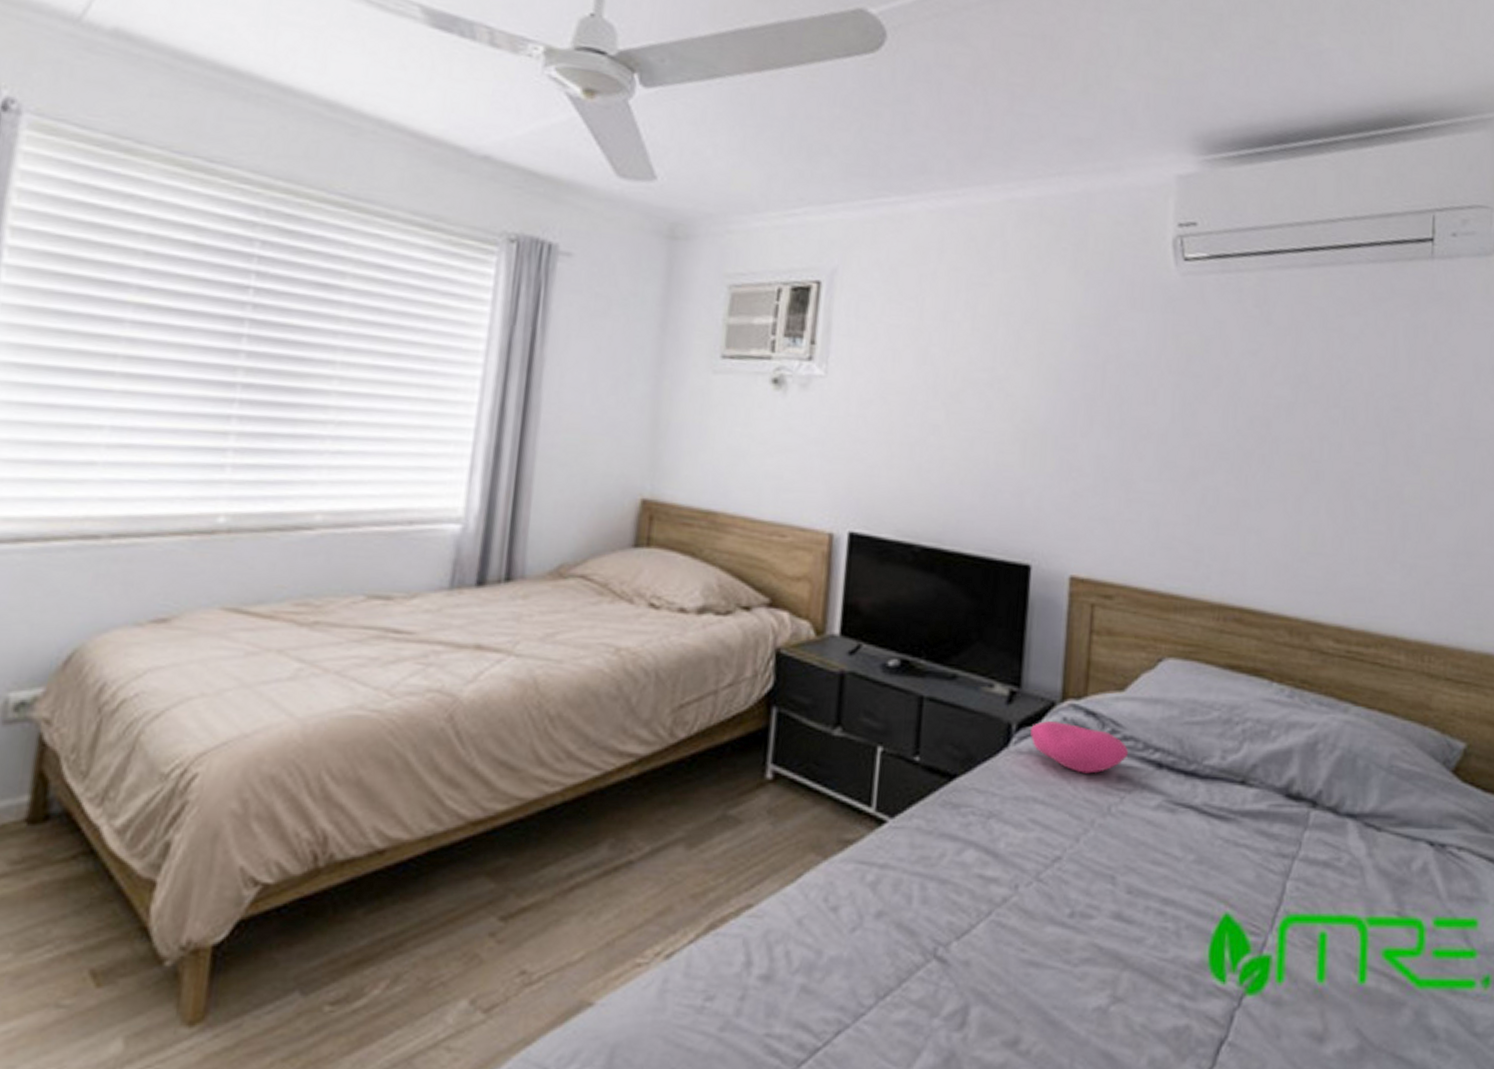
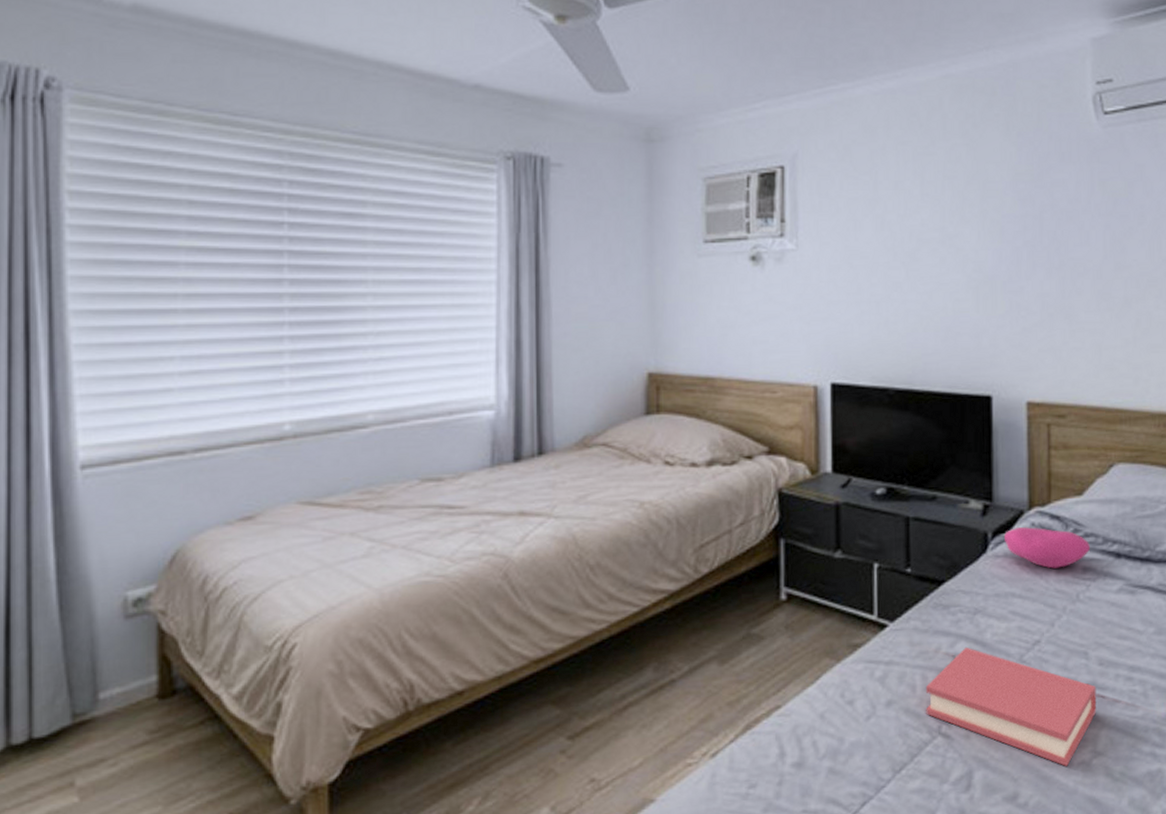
hardback book: none [921,856,1122,1011] -> present [925,647,1097,766]

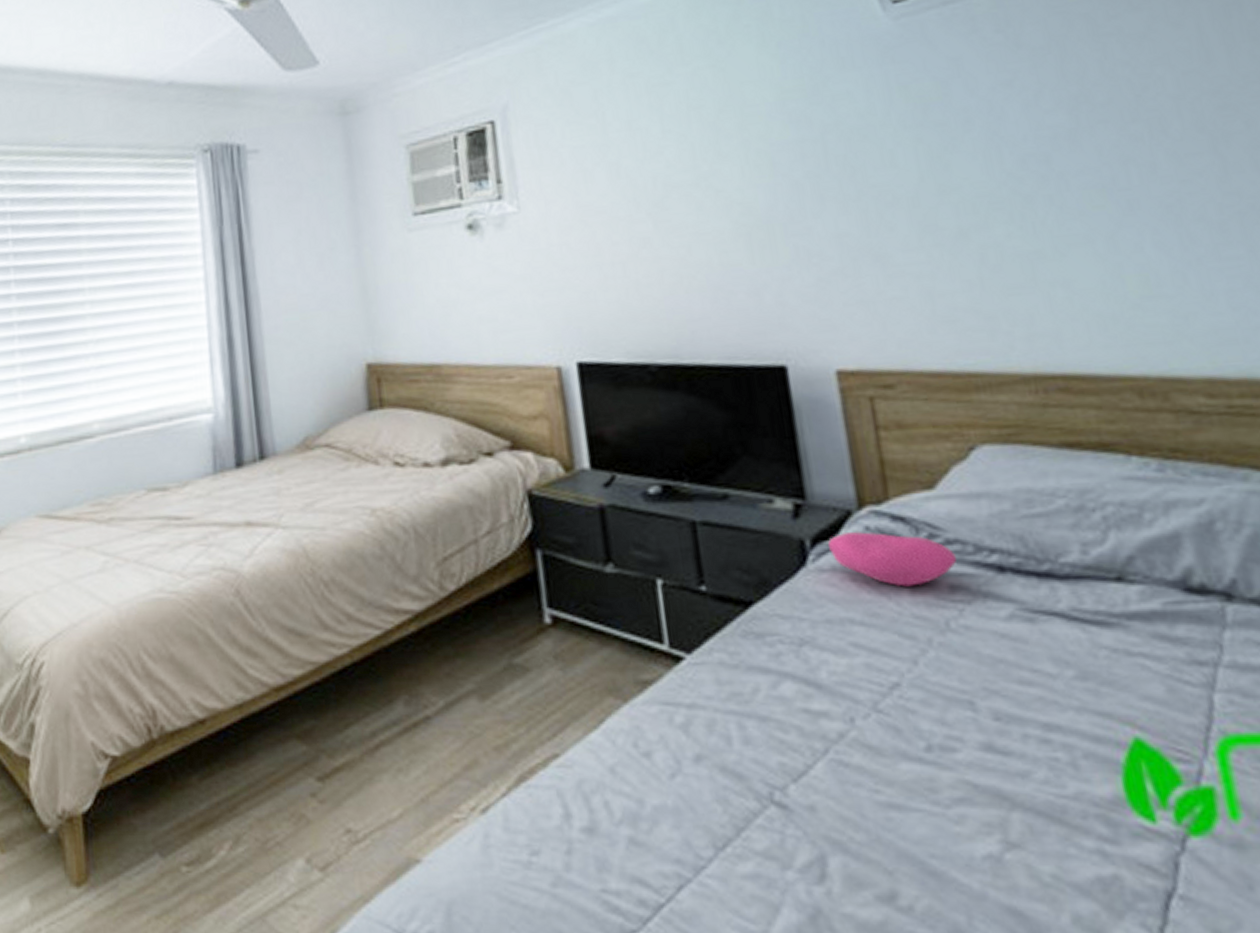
hardback book: present [925,647,1097,766] -> none [744,688,1001,859]

